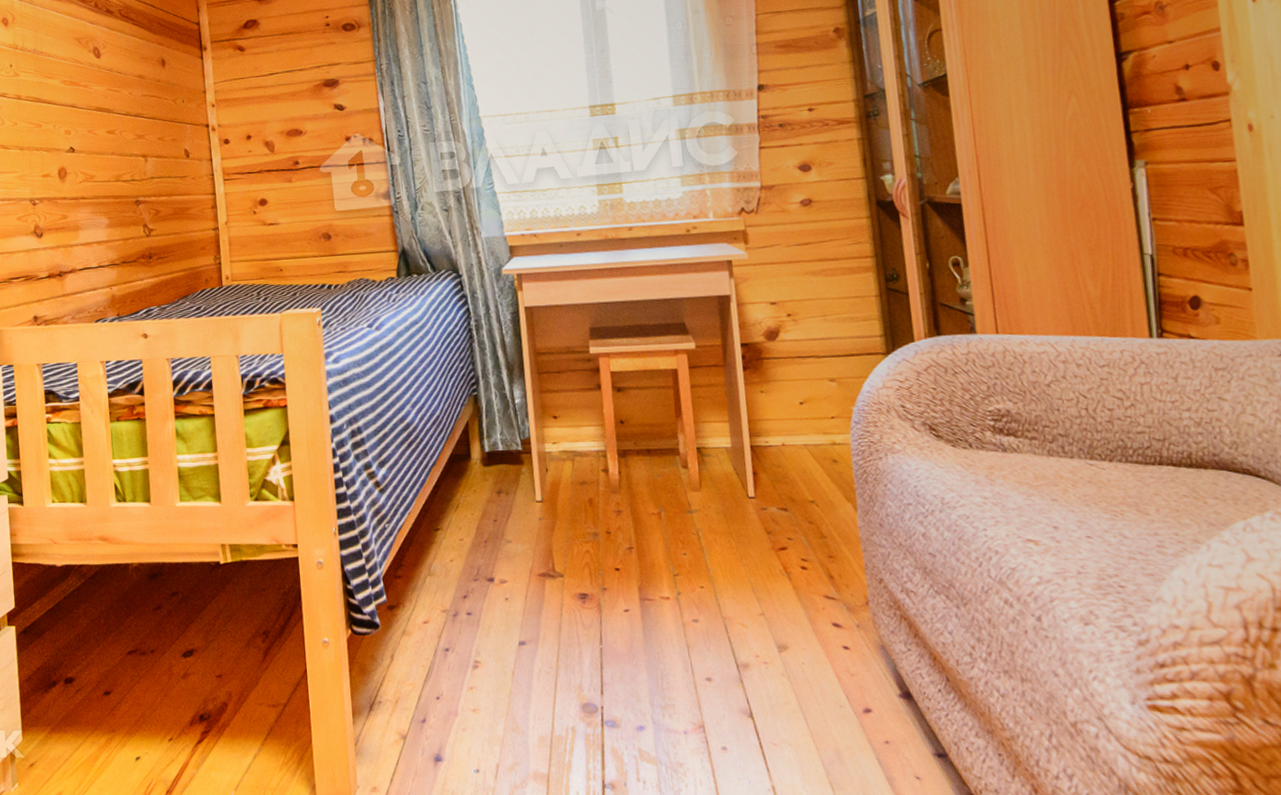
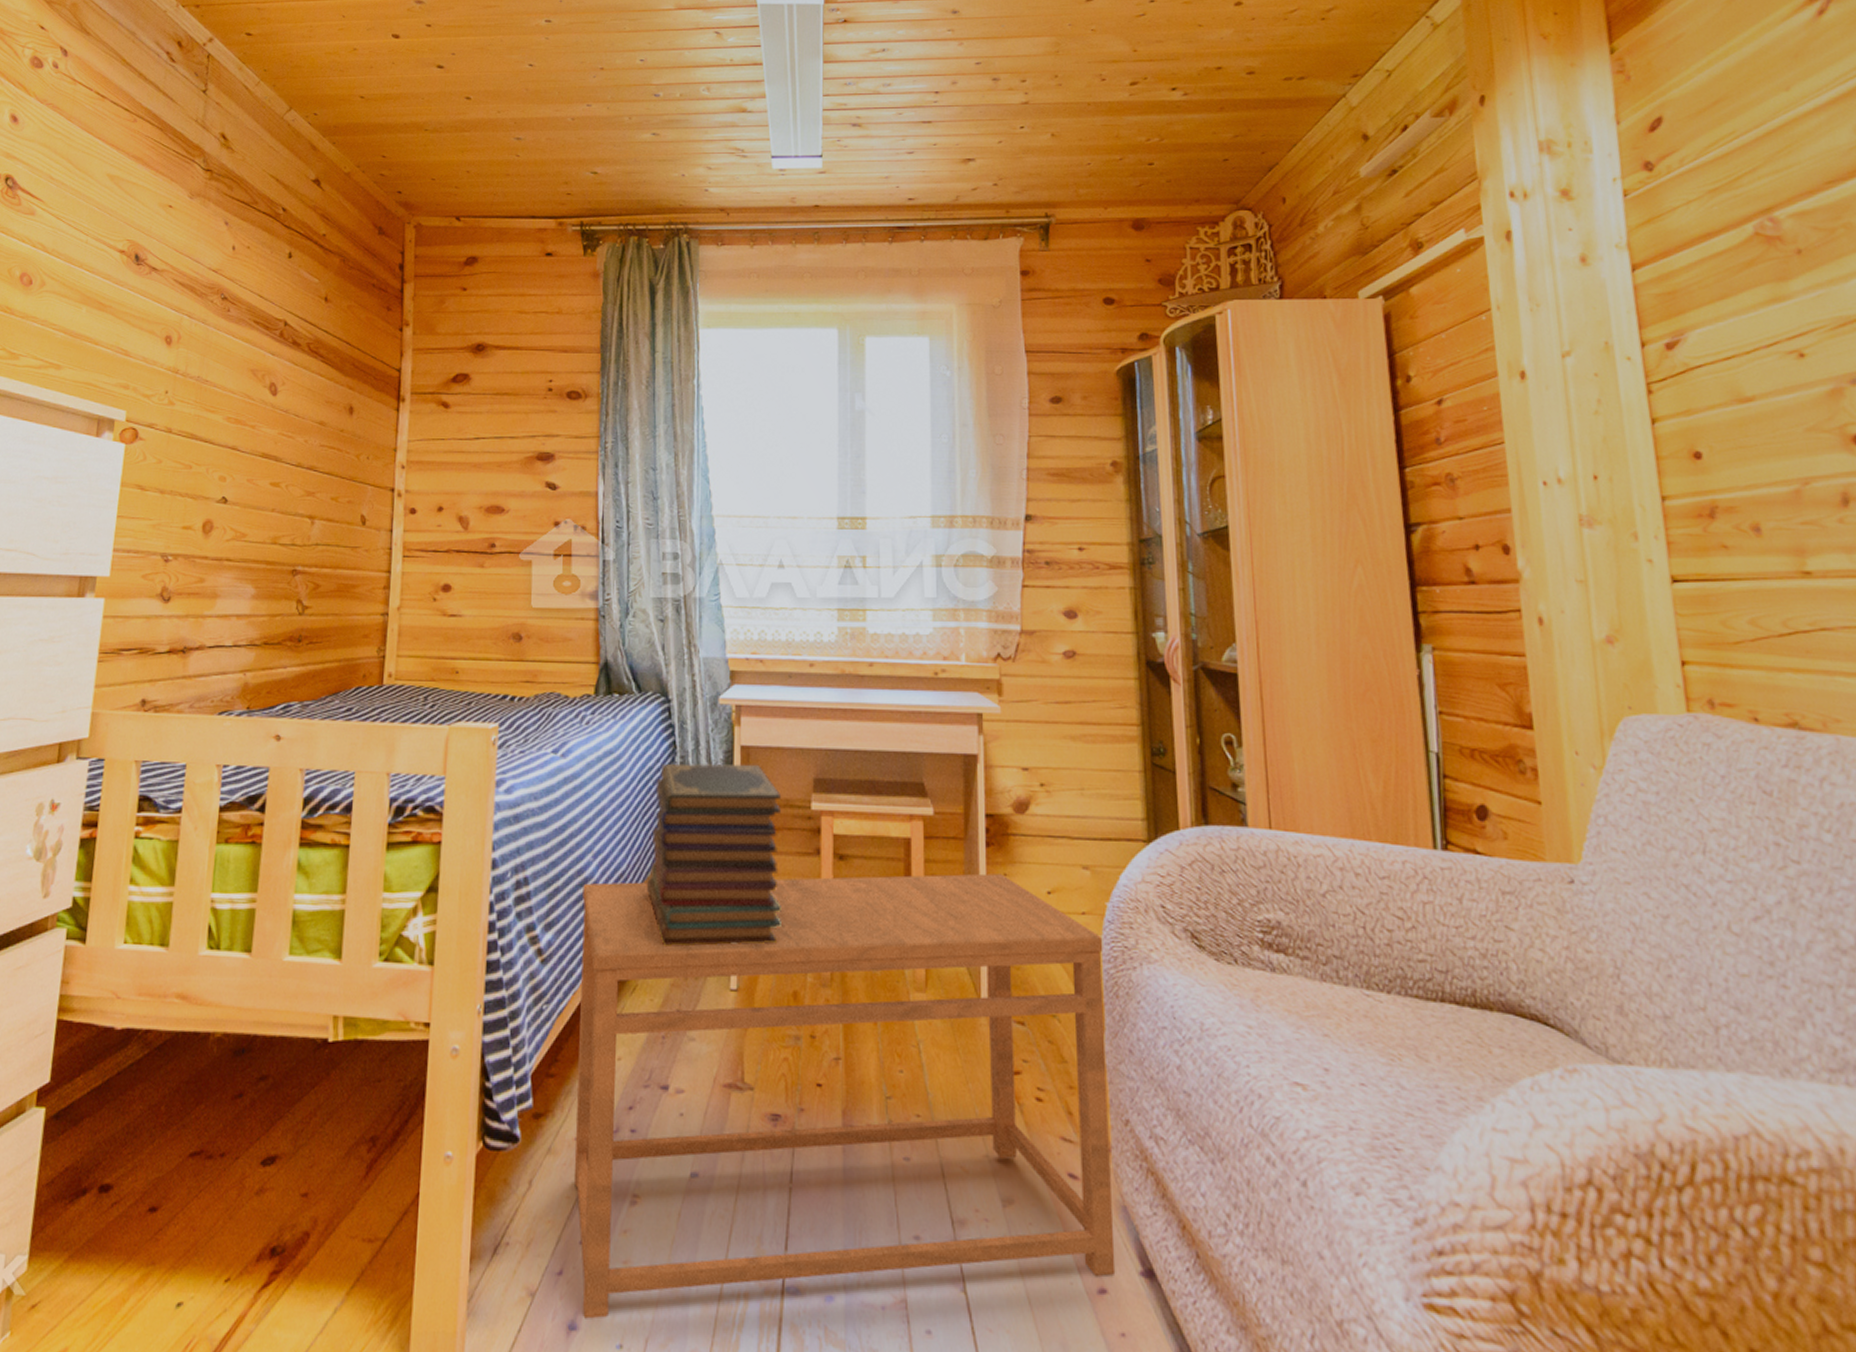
side table: none [406,392,878,753] -> present [573,873,1116,1319]
book stack: none [456,321,574,471] -> present [647,763,782,947]

